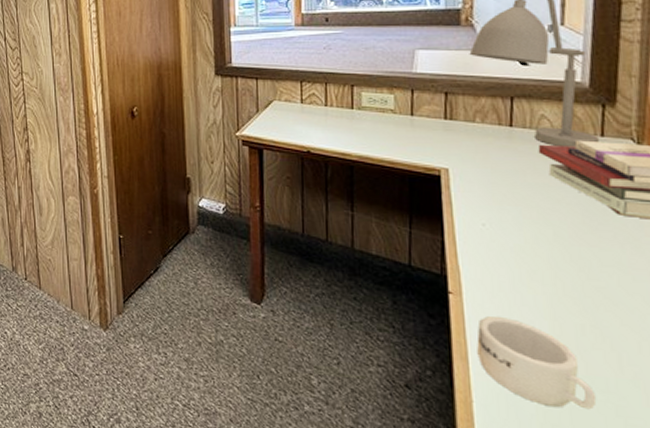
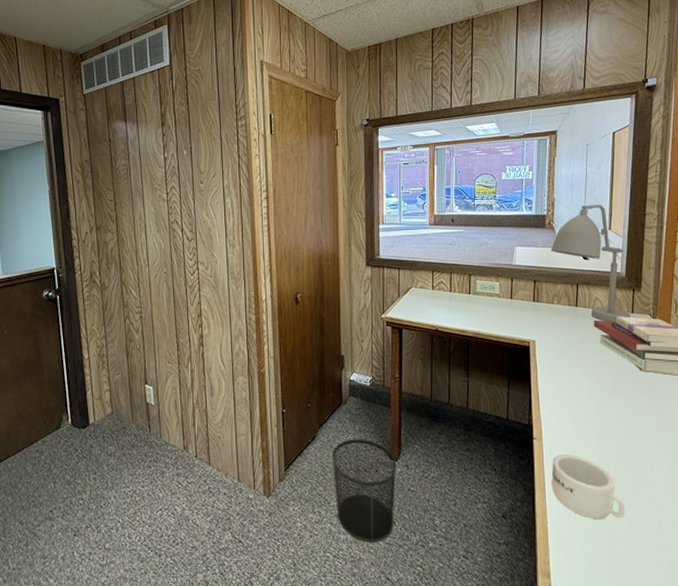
waste bin: none [178,274,260,397] -> present [331,439,397,543]

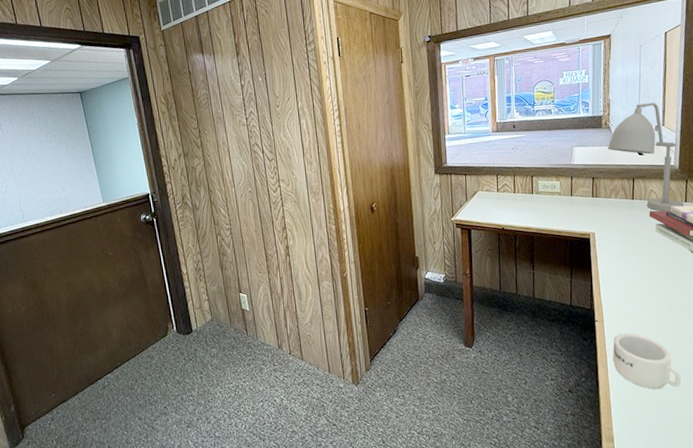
waste bin: present [331,439,397,543] -> none [411,330,471,420]

